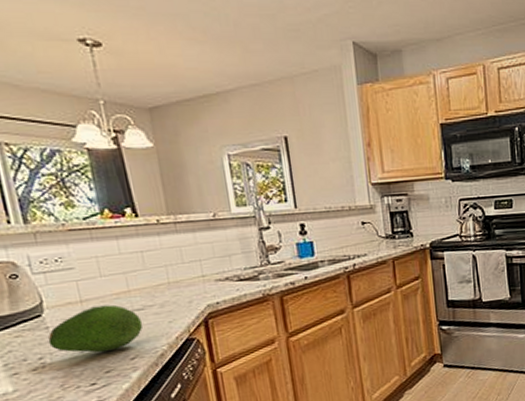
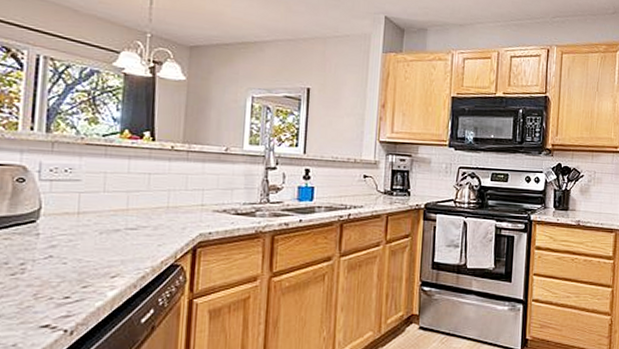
fruit: present [47,305,144,353] -> none [35,219,133,267]

